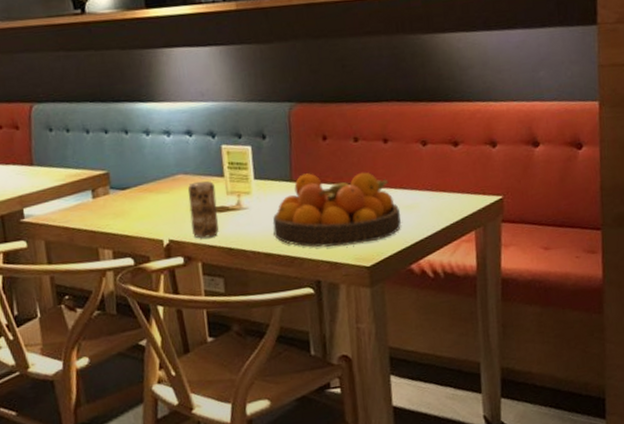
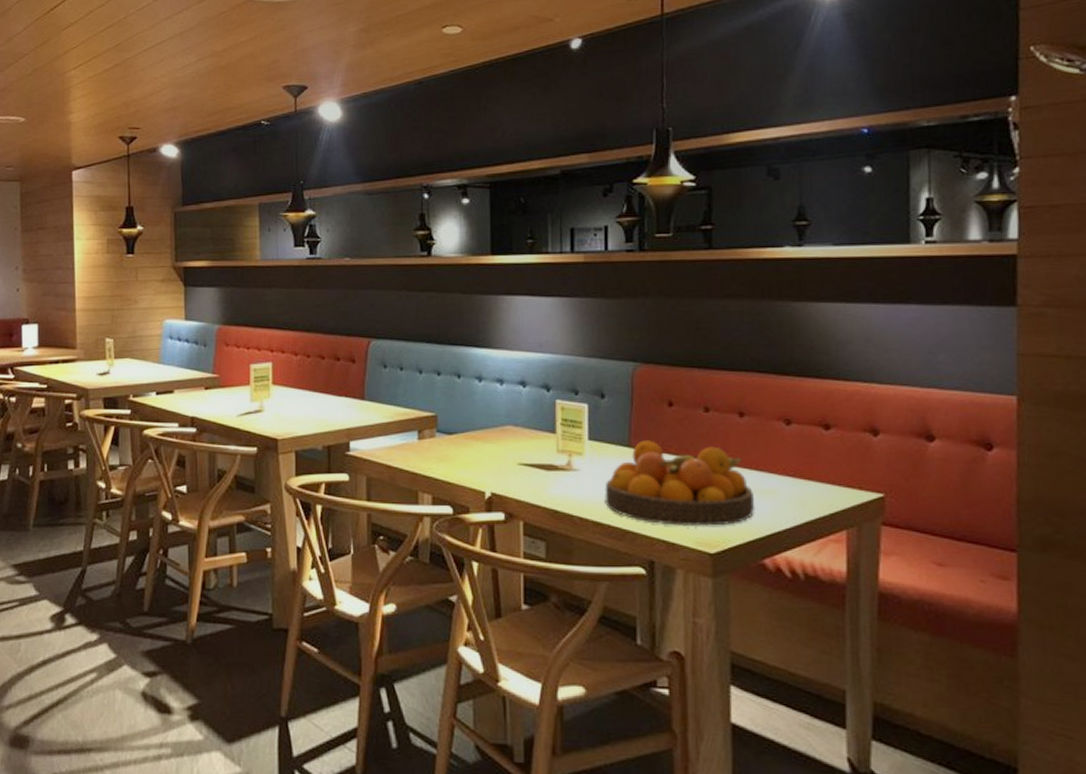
beverage can: present [187,180,219,239] -> none [515,435,546,496]

